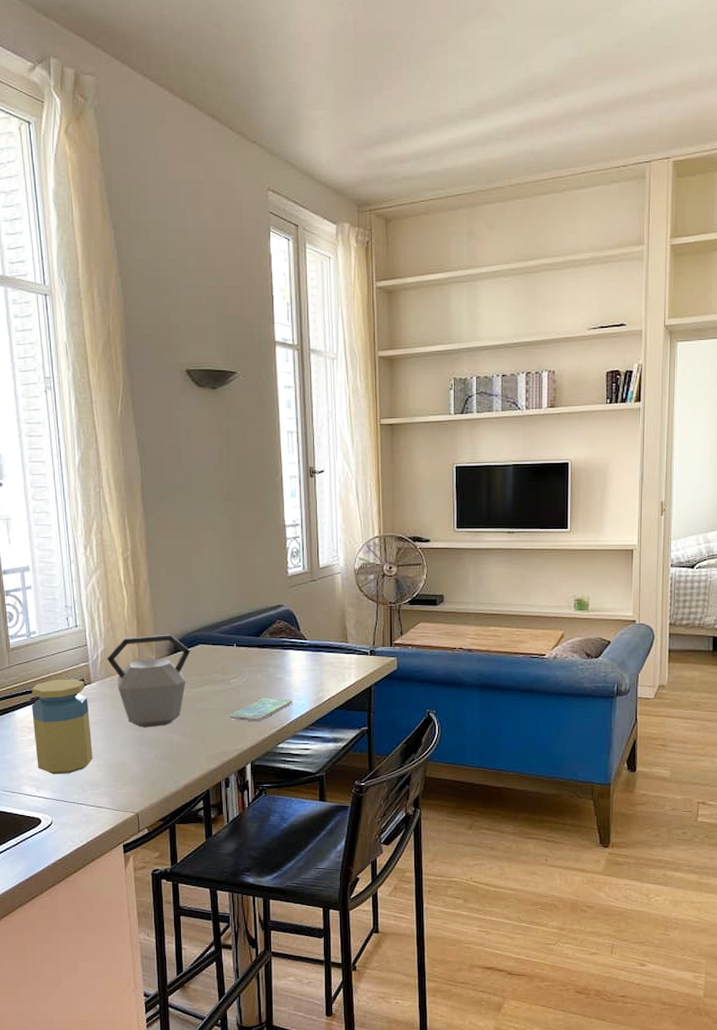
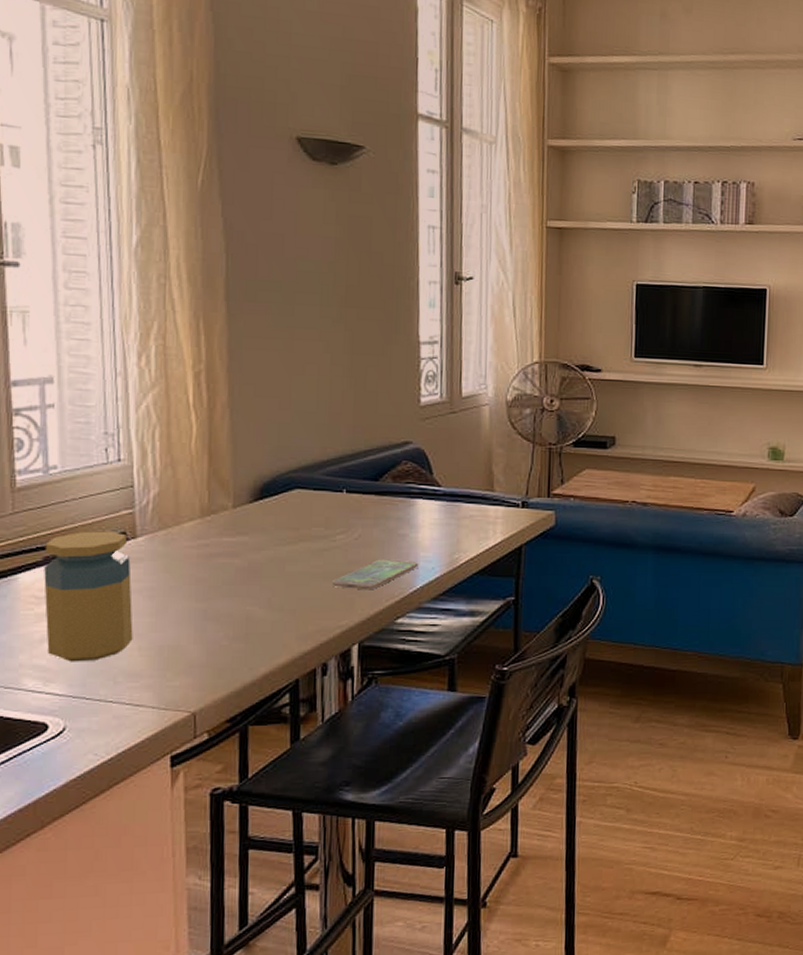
kettle: present [107,634,191,728] -> none [162,474,283,597]

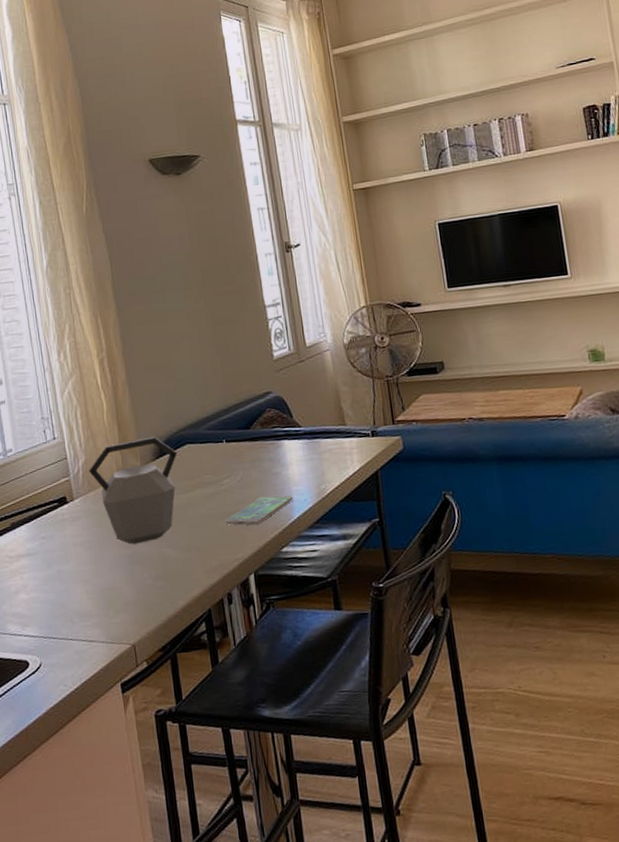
jar: present [44,531,133,662] -> none [11,497,81,608]
kettle: none [162,474,283,597] -> present [89,436,178,545]

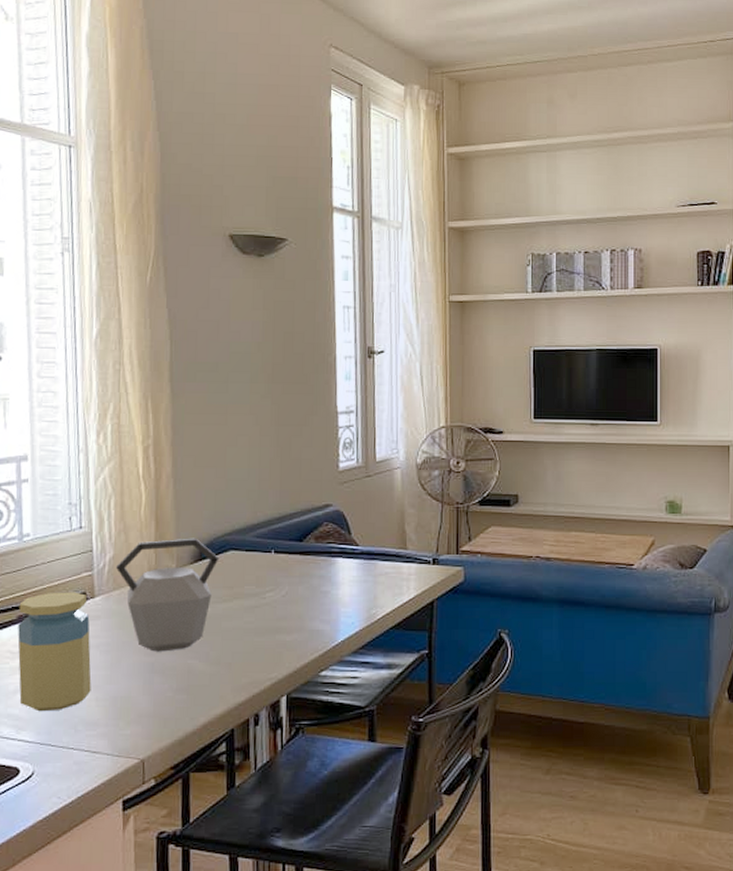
jar: none [11,497,81,608] -> present [18,592,92,712]
smartphone: present [225,495,293,526] -> none [262,615,340,645]

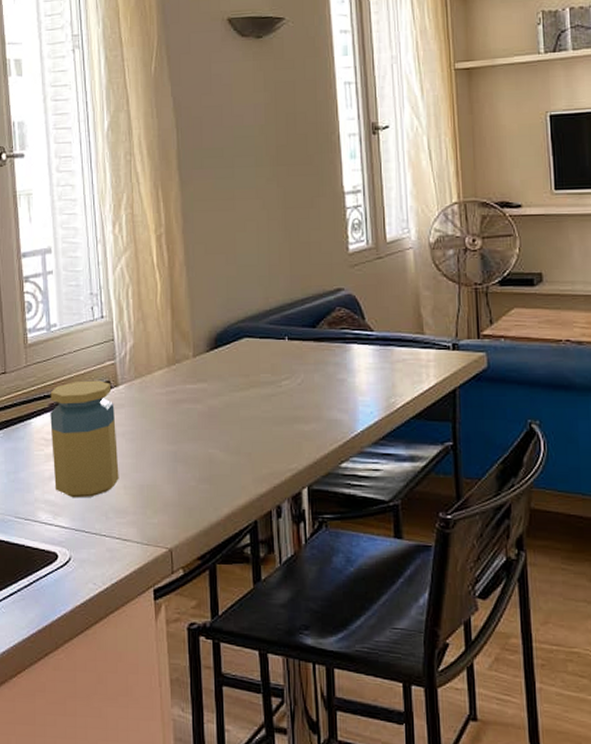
kettle: present [116,538,219,652] -> none [137,325,234,441]

